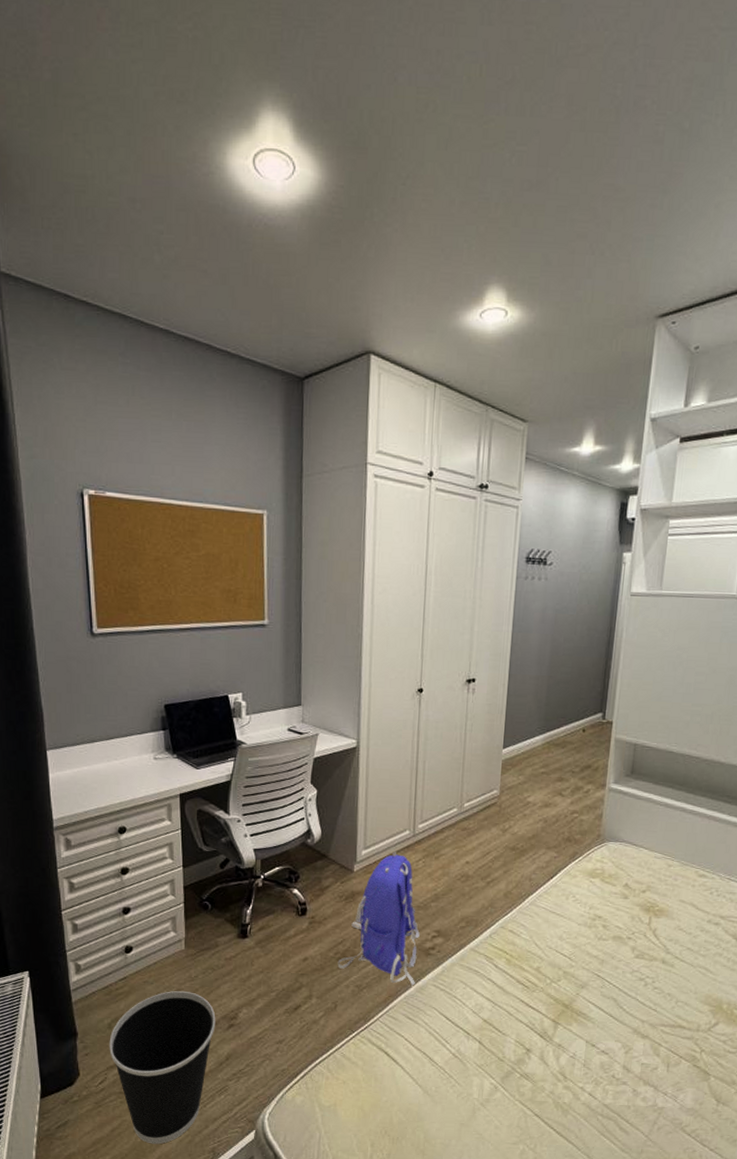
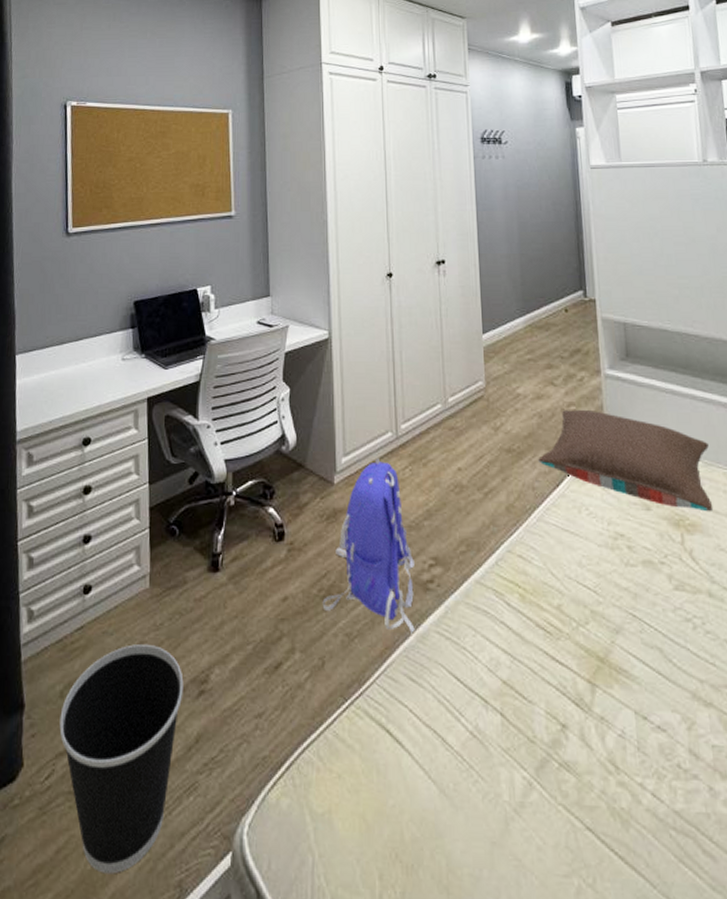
pillow: none [538,816,688,901] -> present [538,409,714,512]

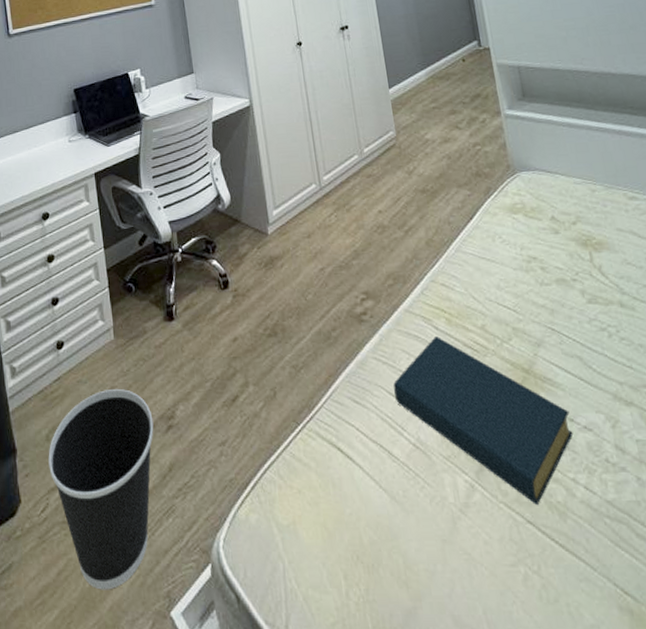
backpack: present [322,458,416,635] -> none [268,208,356,362]
hardback book: none [455,613,645,810] -> present [393,336,574,505]
pillow: present [538,409,714,512] -> none [451,147,617,231]

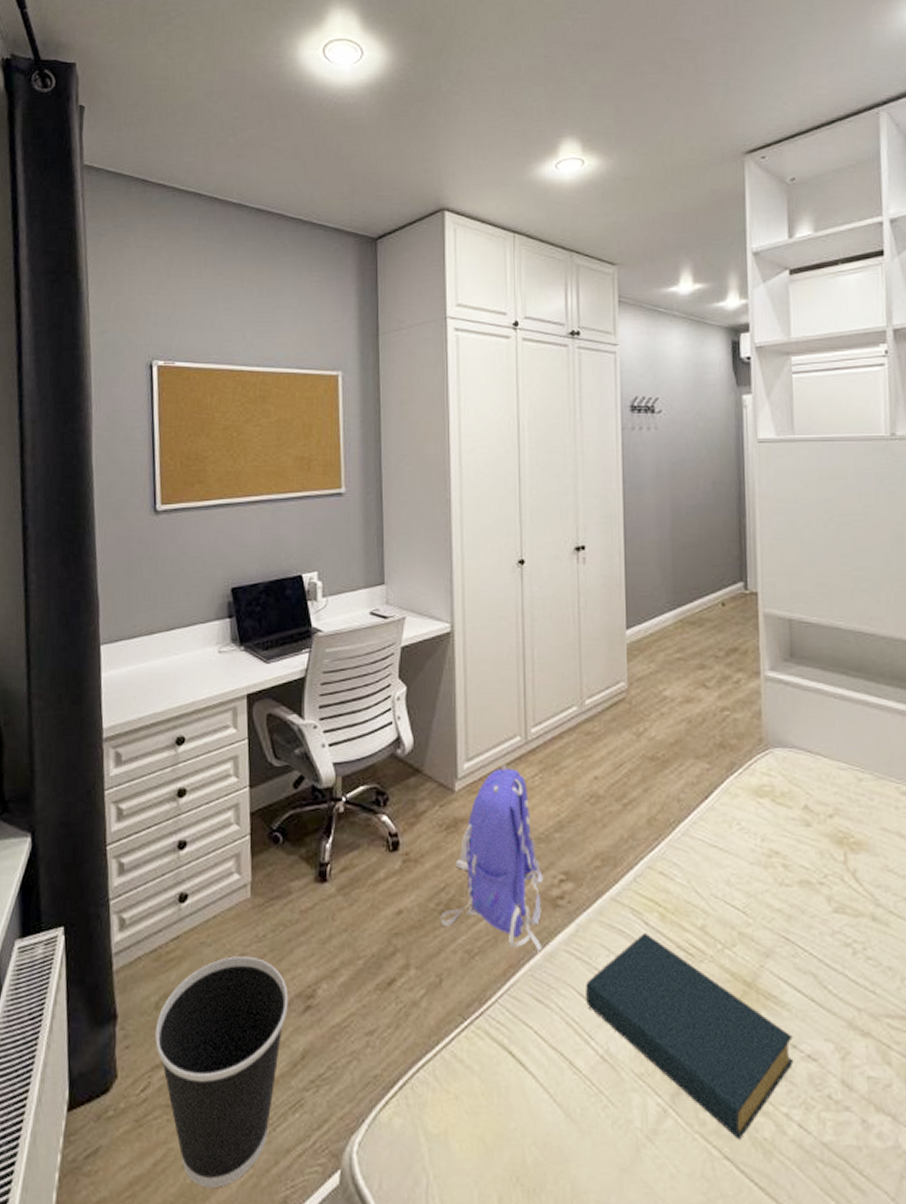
backpack: none [268,208,356,362] -> present [440,765,544,953]

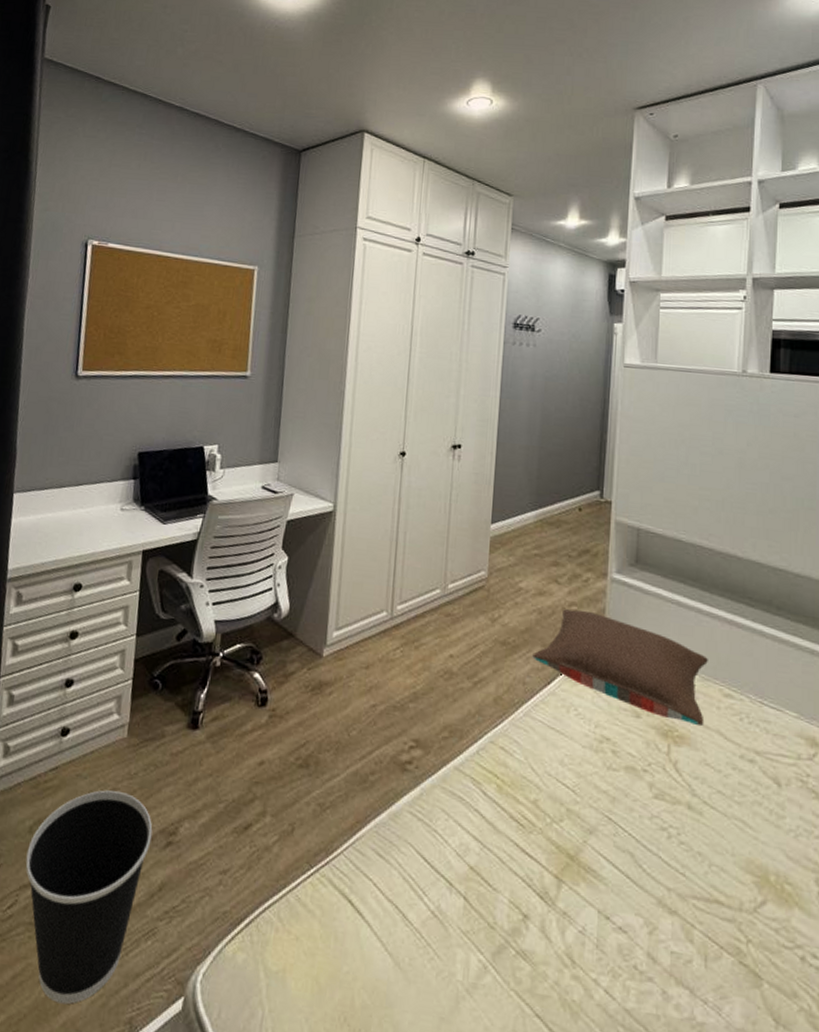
backpack: present [440,765,544,953] -> none [298,636,395,812]
hardback book: present [586,933,794,1139] -> none [423,802,607,999]
pillow: none [685,714,883,830] -> present [532,609,708,727]

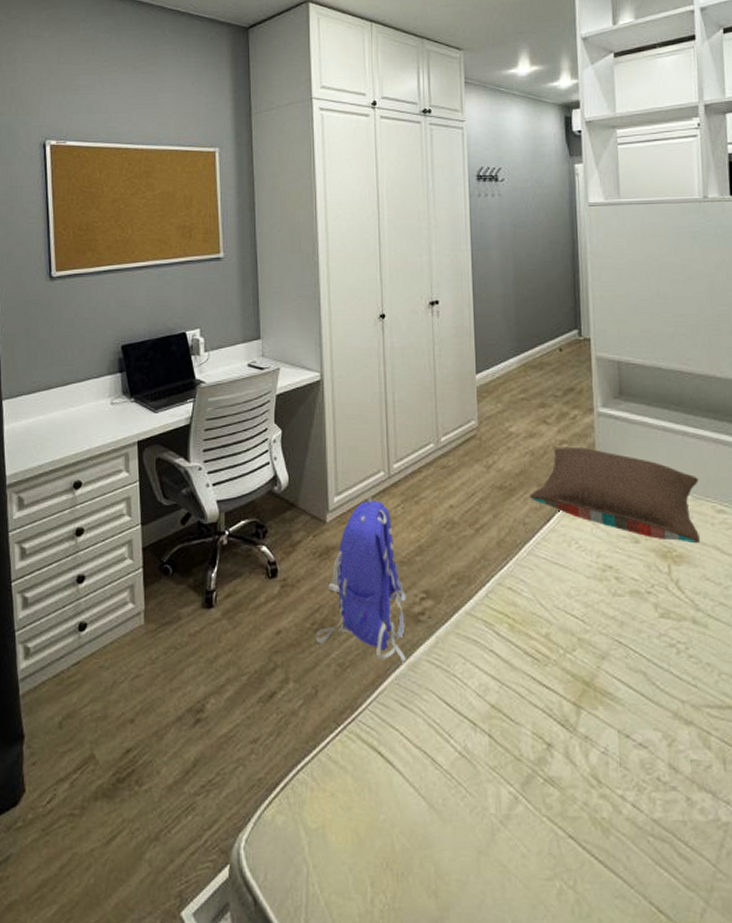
wastebasket: present [25,790,153,1004] -> none [59,676,180,887]
backpack: none [298,636,395,812] -> present [315,497,408,664]

